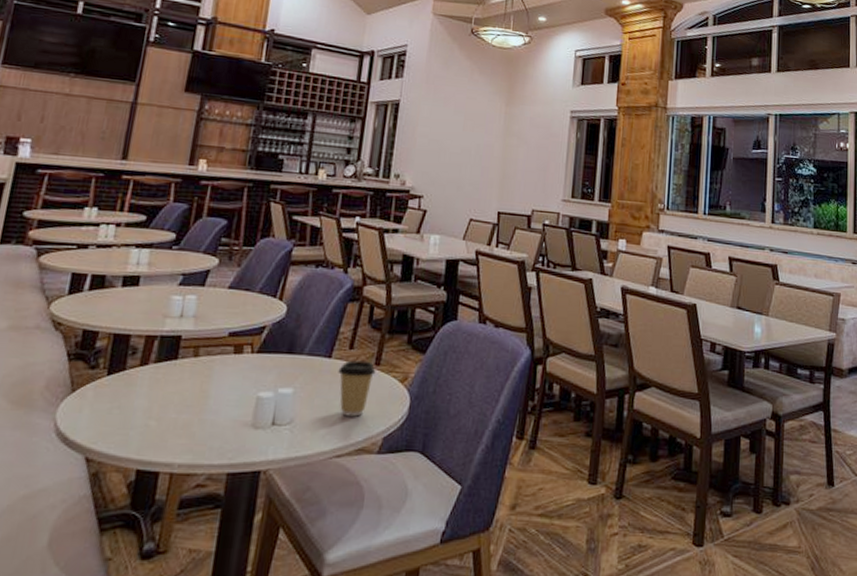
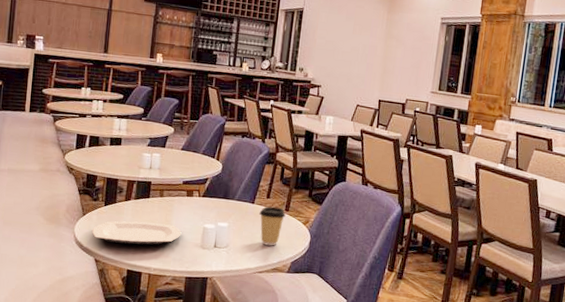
plate: none [83,395,224,430] -> present [91,221,182,245]

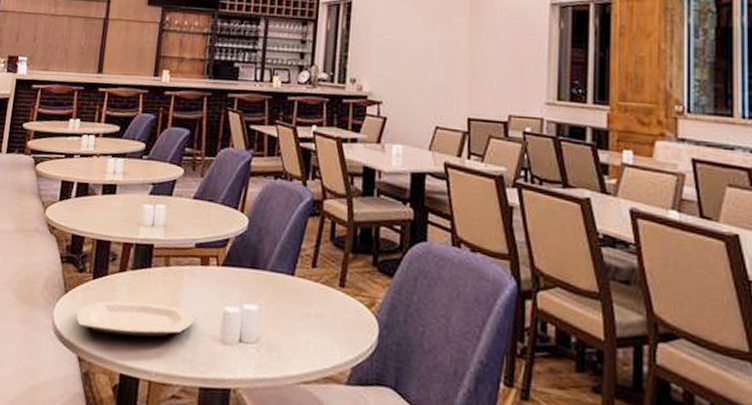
coffee cup: present [259,206,286,246] -> none [302,279,341,342]

